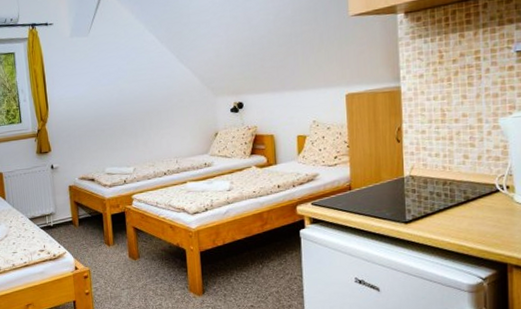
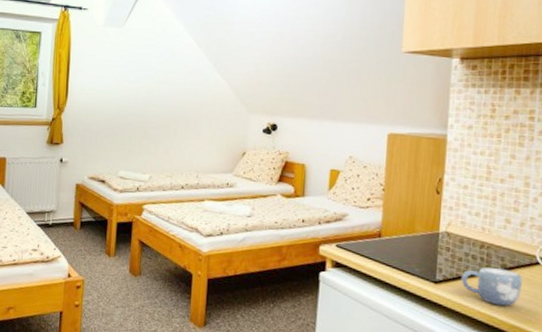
mug: none [429,200,485,235] -> present [461,267,522,306]

